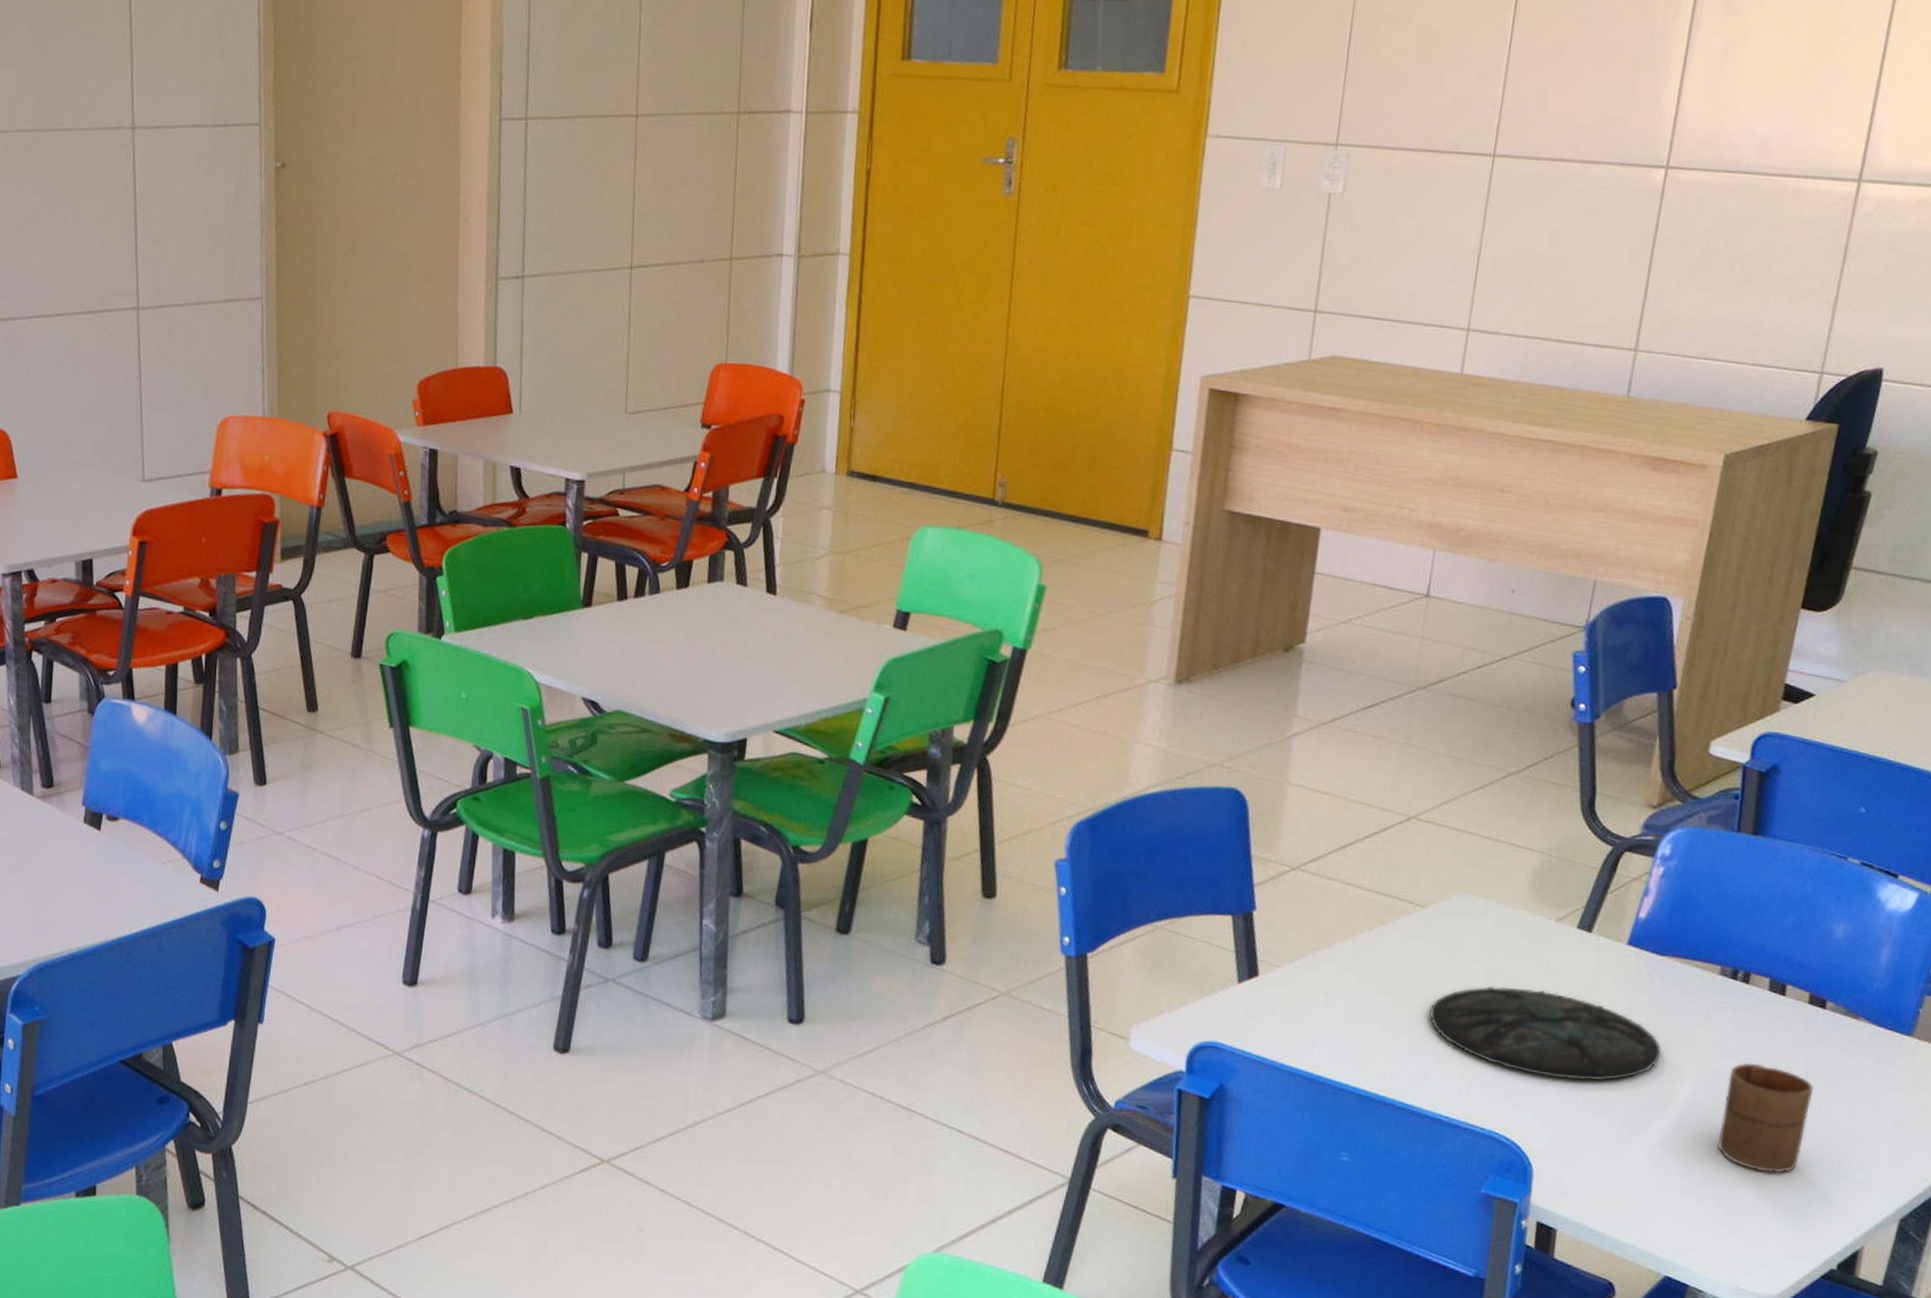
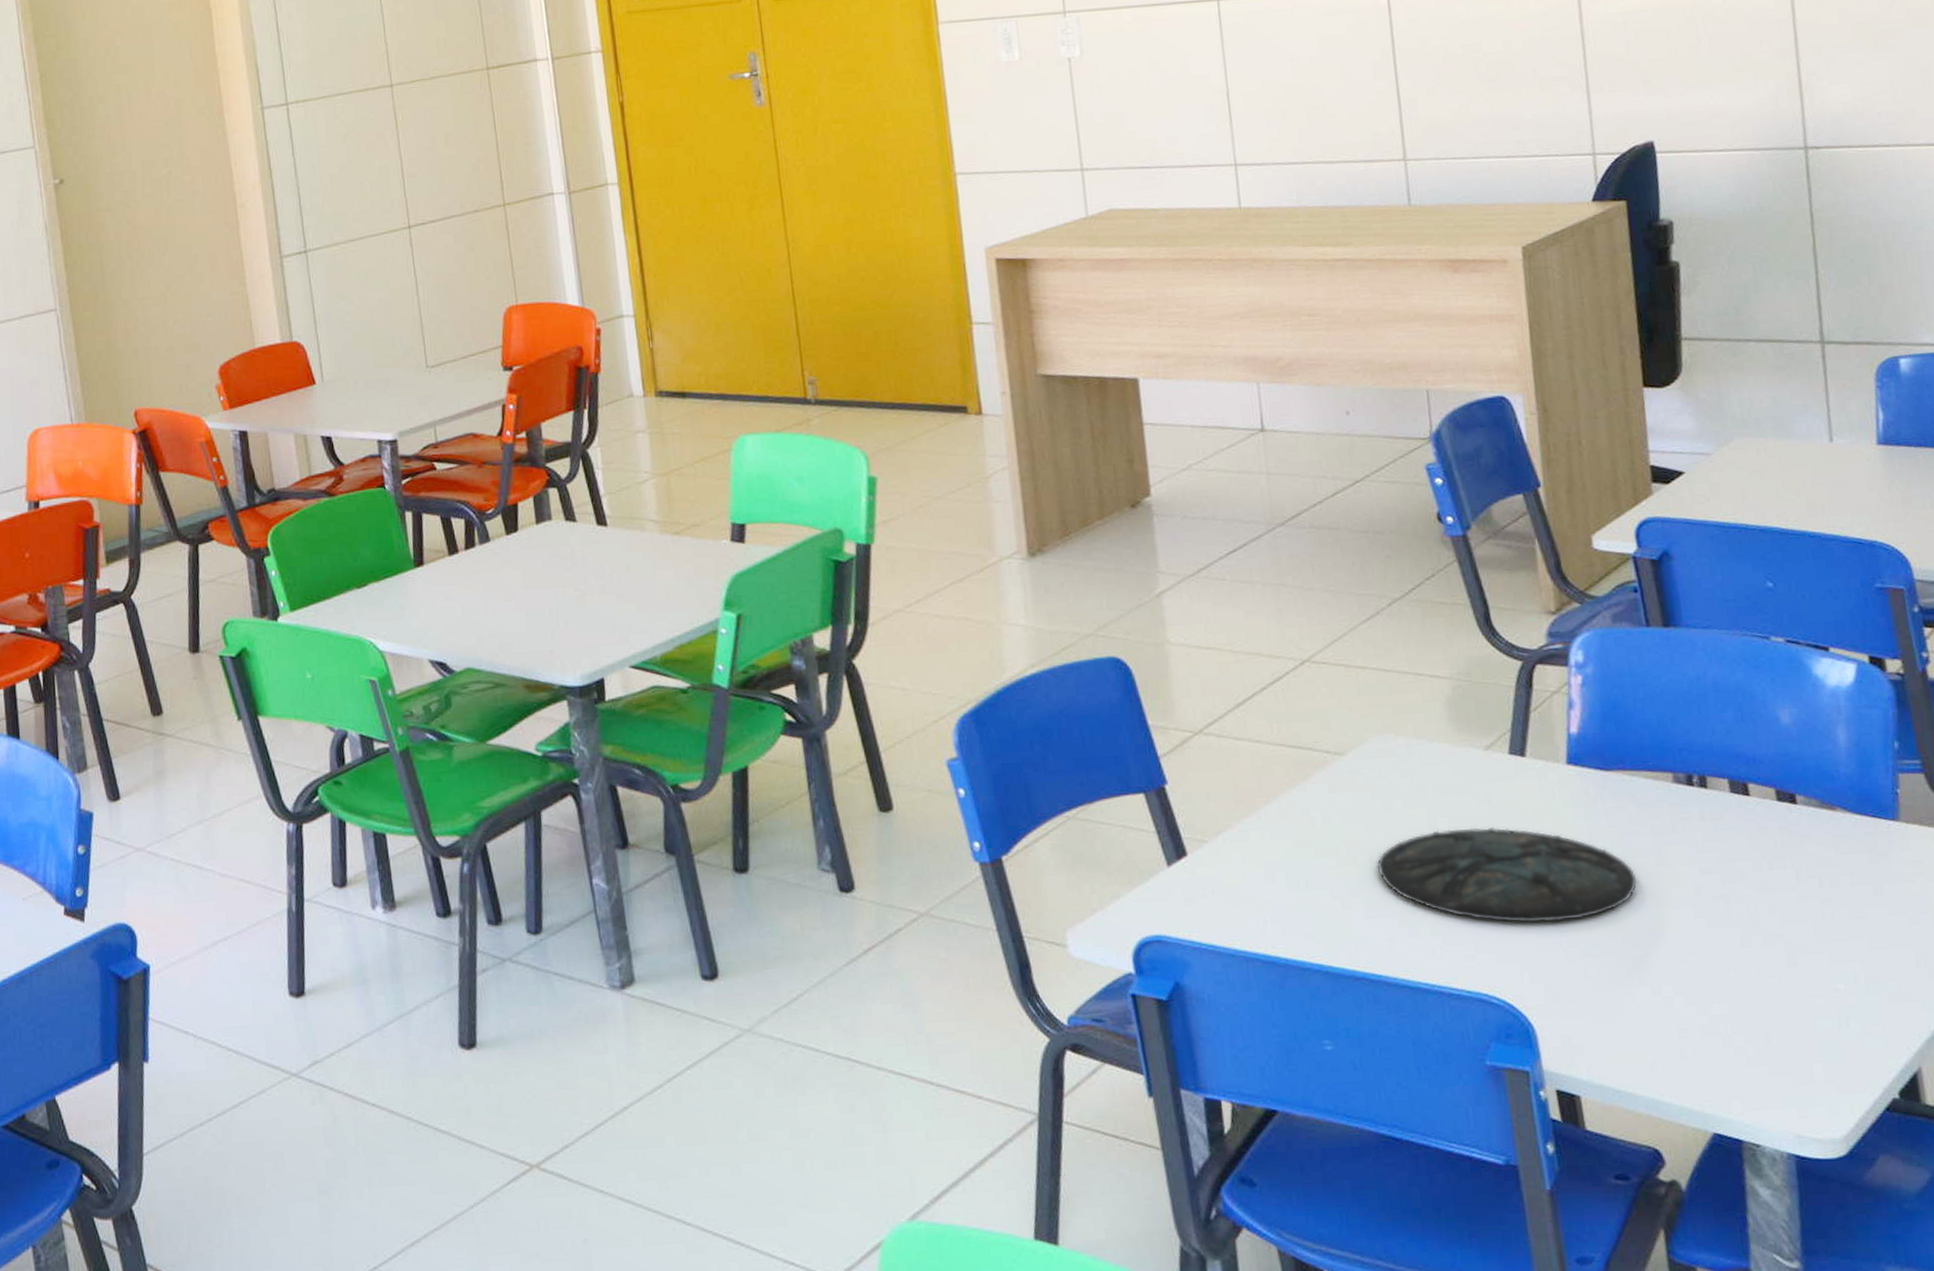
cup: present [1717,1062,1815,1173] -> none [1716,875,1821,997]

